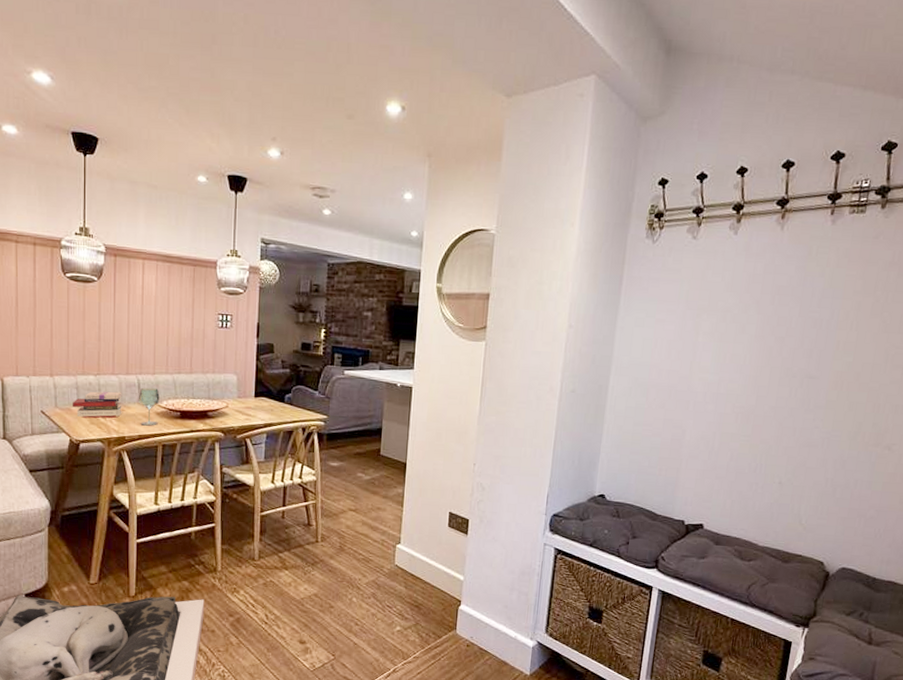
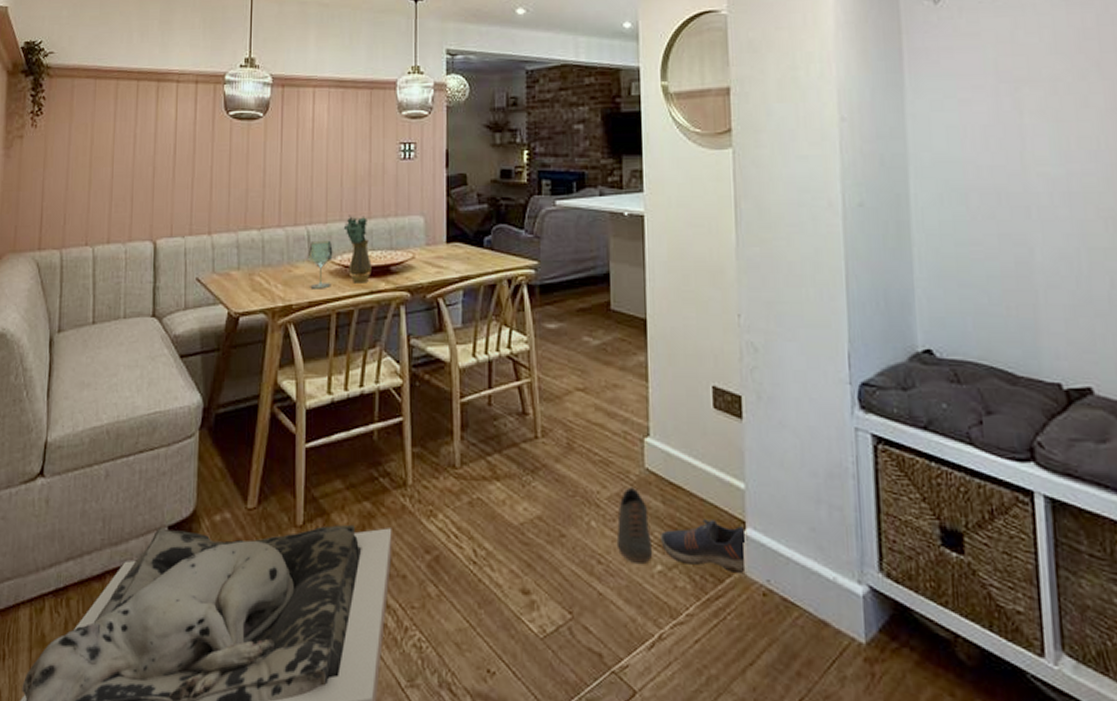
books: present [73,391,123,418] -> none [232,248,290,284]
vase: none [168,369,192,424] -> present [343,214,372,283]
shoe: none [370,576,395,626] -> present [616,486,652,565]
shoe: none [401,598,461,633] -> present [661,519,748,575]

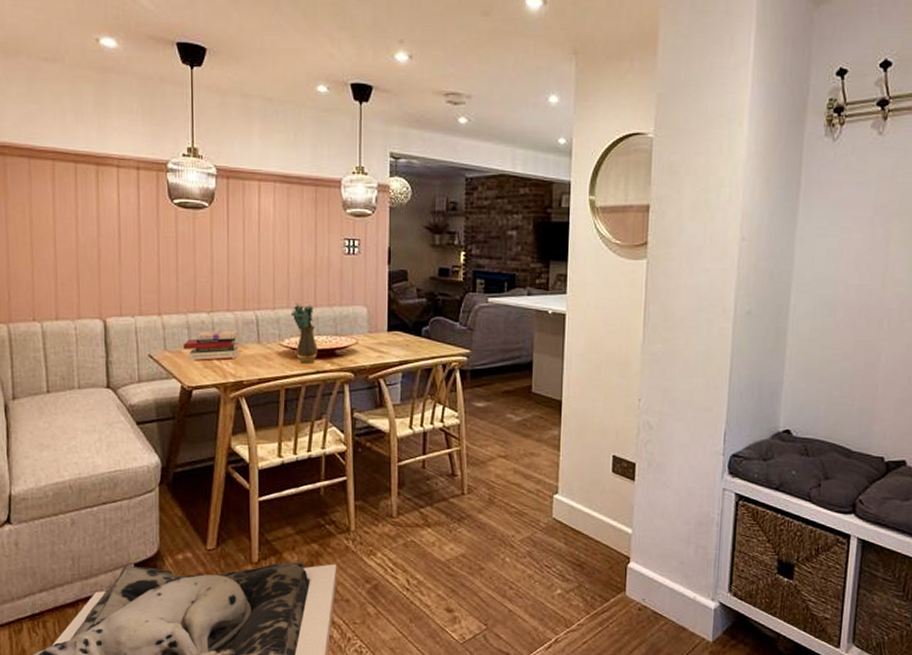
books: none [232,248,290,284] -> present [184,330,240,361]
wine glass: present [307,240,334,289] -> none [256,324,282,368]
shoe: present [616,486,652,565] -> none [526,531,554,590]
shoe: present [661,519,748,575] -> none [562,556,631,596]

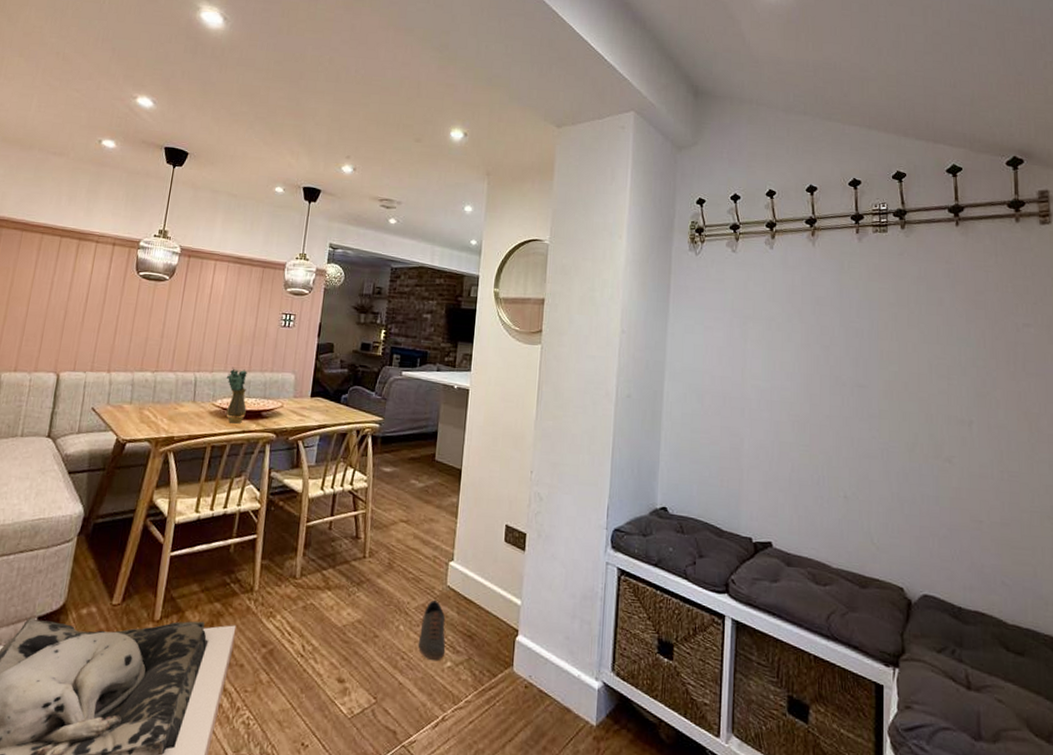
books: present [184,330,240,361] -> none [125,388,178,417]
shoe: none [526,531,554,590] -> present [418,599,446,662]

